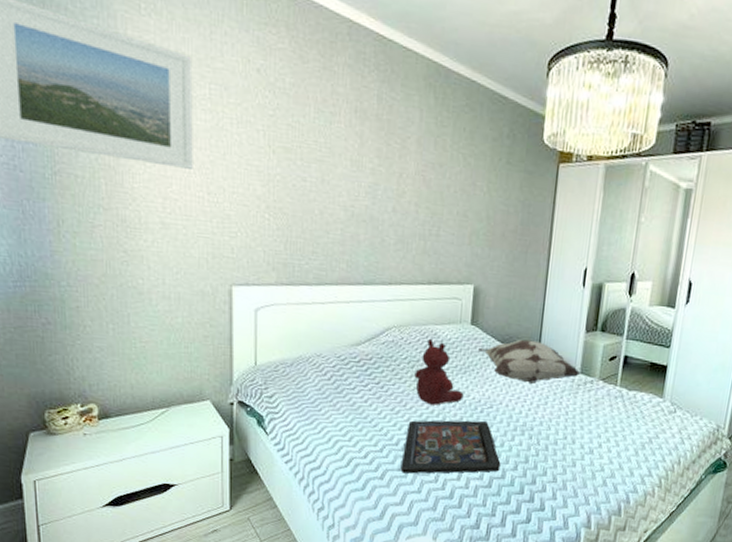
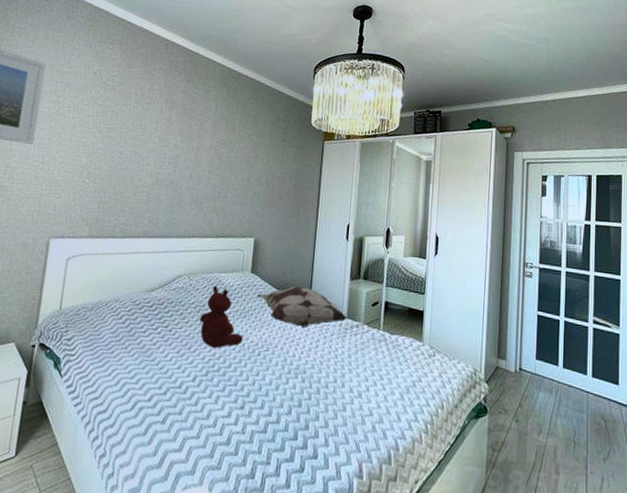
decorative tray: present [400,420,501,474] -> none [181,363,276,418]

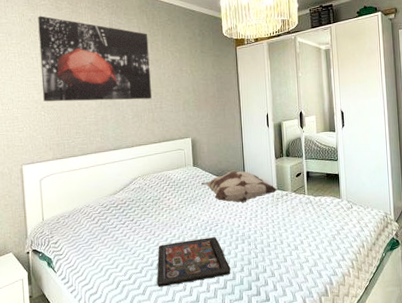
wall art: none [91,70,225,185] -> present [38,16,152,102]
decorative tray: none [181,363,276,418] -> present [156,237,231,287]
teddy bear: present [200,285,243,348] -> none [158,181,196,231]

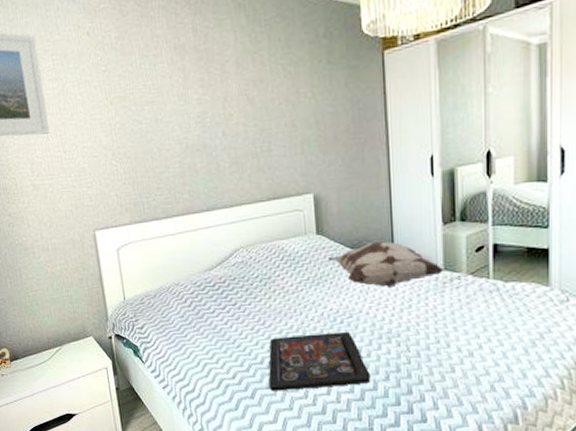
wall art: present [38,16,152,102] -> none [98,25,256,147]

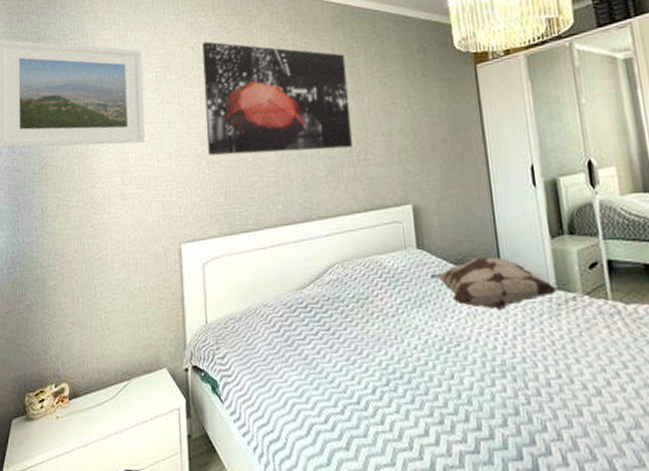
wall art: none [98,25,256,147] -> present [202,41,352,156]
decorative tray: present [268,332,371,391] -> none [366,364,486,440]

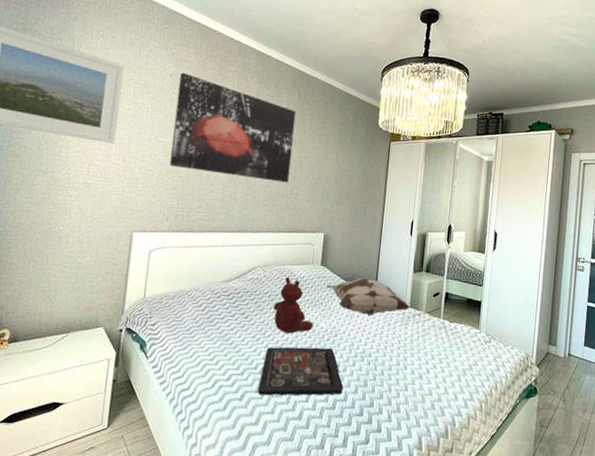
teddy bear: none [365,270,424,349] -> present [273,276,314,334]
decorative tray: none [366,364,486,440] -> present [257,347,344,396]

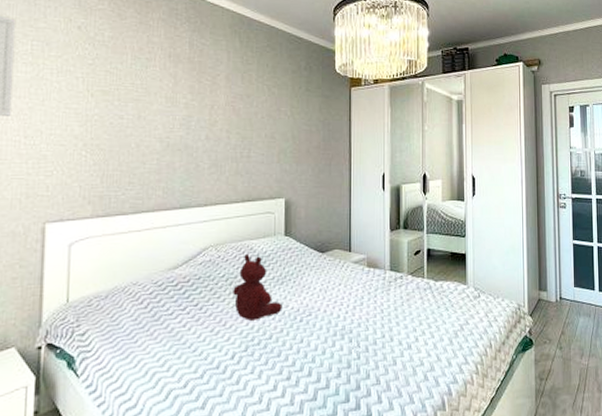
wall art: present [170,72,297,183] -> none [86,23,239,145]
decorative tray: present [257,347,344,396] -> none [222,331,324,399]
decorative pillow: present [326,278,410,316] -> none [293,244,391,286]

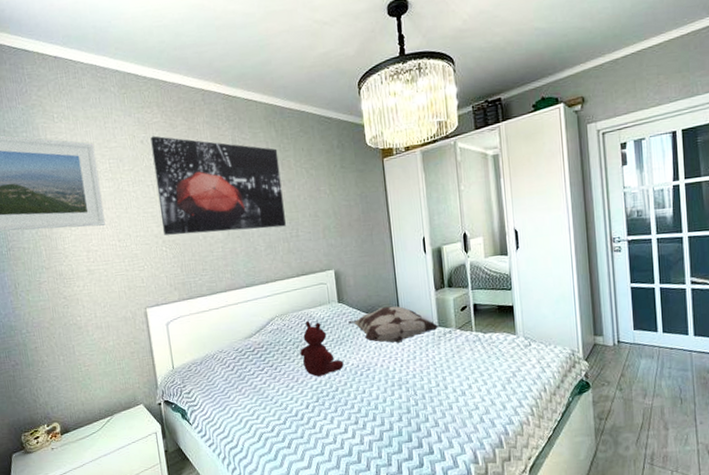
wall art: none [86,23,239,145] -> present [150,135,286,235]
decorative pillow: none [293,244,391,286] -> present [348,306,439,343]

